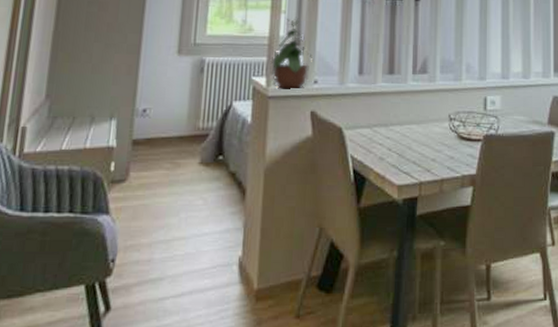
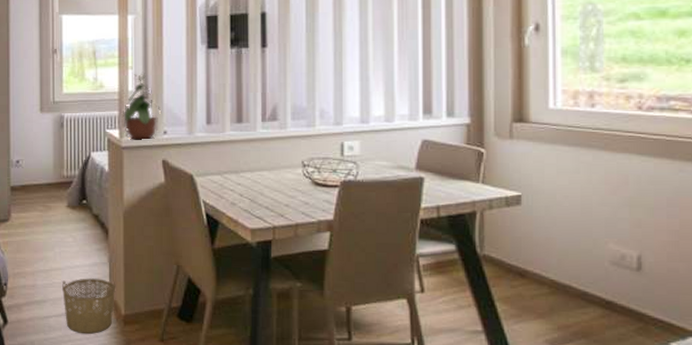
basket: none [184,247,250,316] -> present [61,278,116,334]

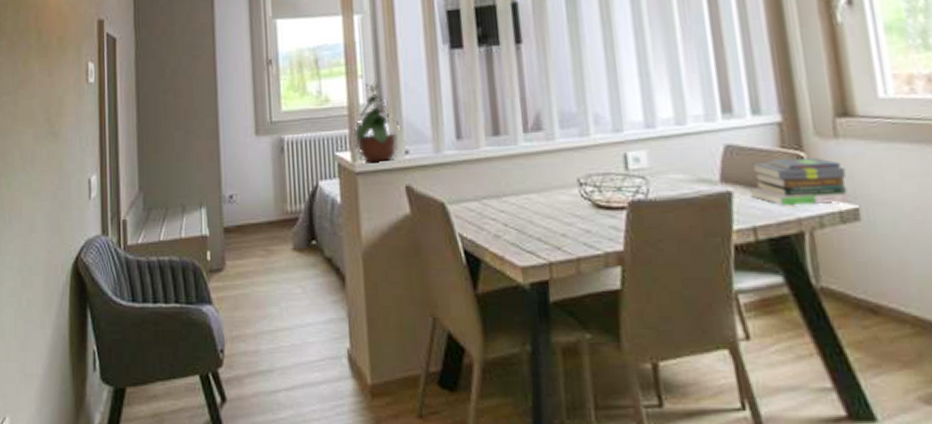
basket: present [61,278,116,334] -> none [291,339,359,411]
books: none [438,154,515,191] -> present [750,158,849,207]

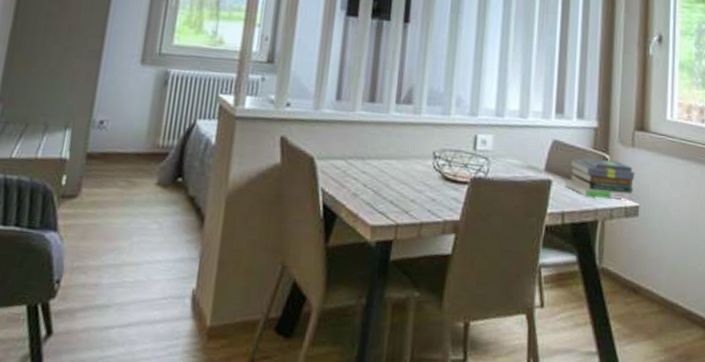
potted plant: present [357,80,398,163] -> none [243,31,285,111]

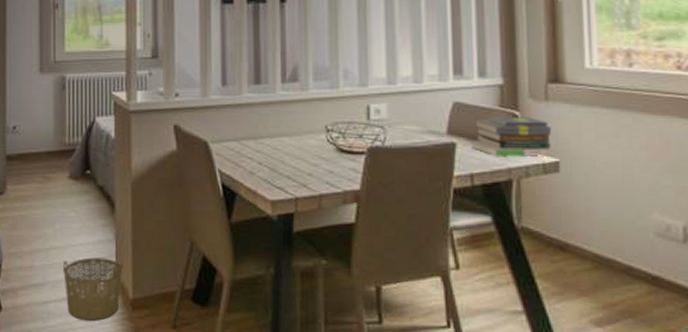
basket: none [132,277,205,351] -> present [62,257,123,321]

